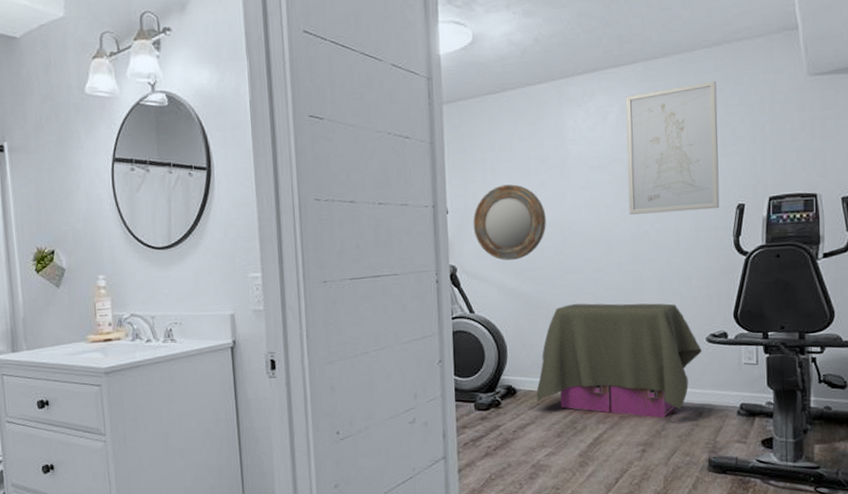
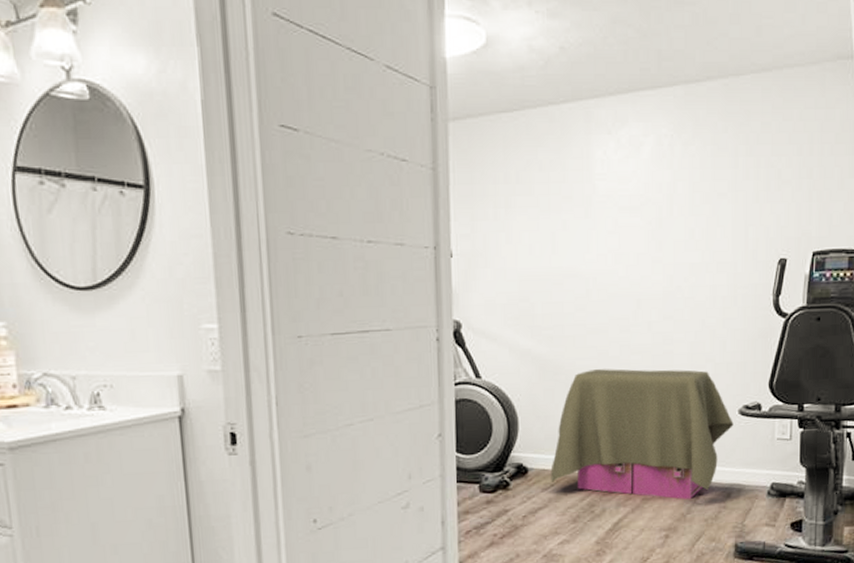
home mirror: present [473,184,546,260] -> none [482,224,567,316]
wall art: present [625,80,720,215] -> none [661,113,764,266]

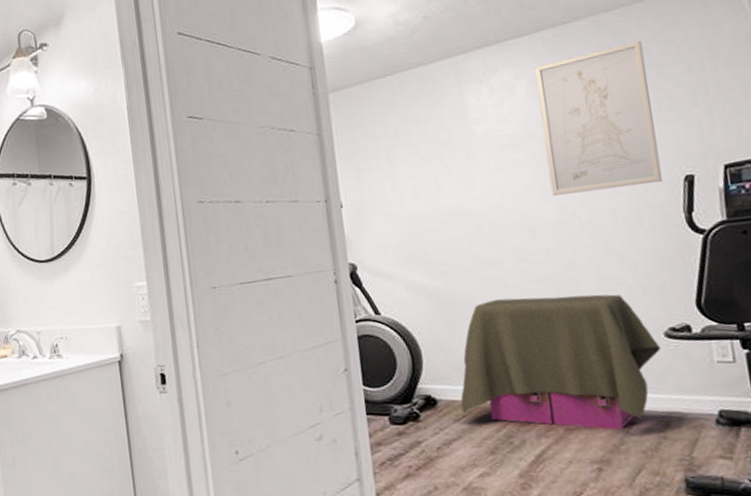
wall art: none [661,113,764,266] -> present [534,40,663,196]

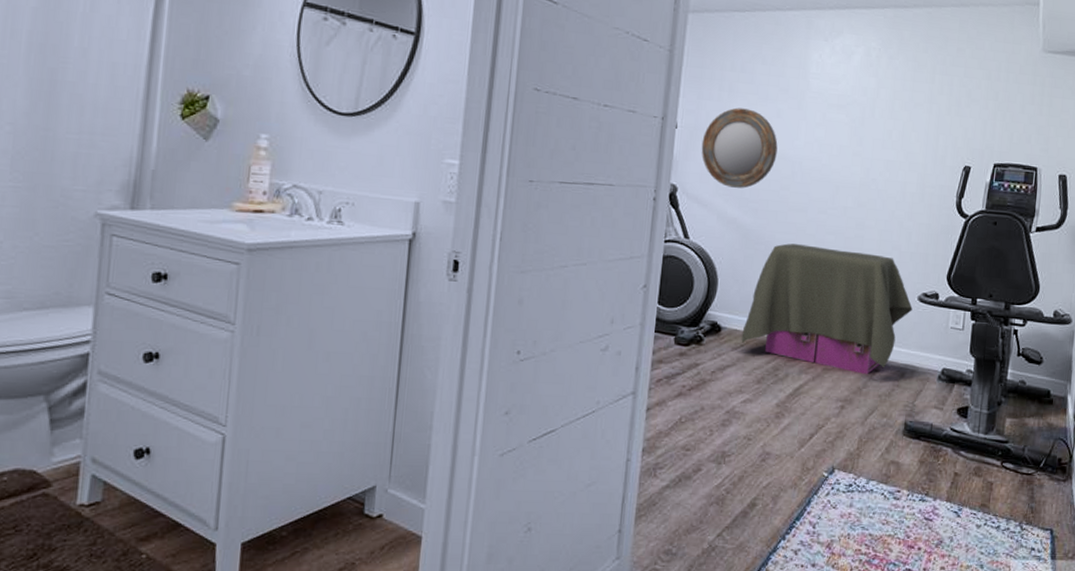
home mirror: none [371,171,456,255] -> present [701,107,778,188]
wall art: present [534,40,663,196] -> none [860,39,960,168]

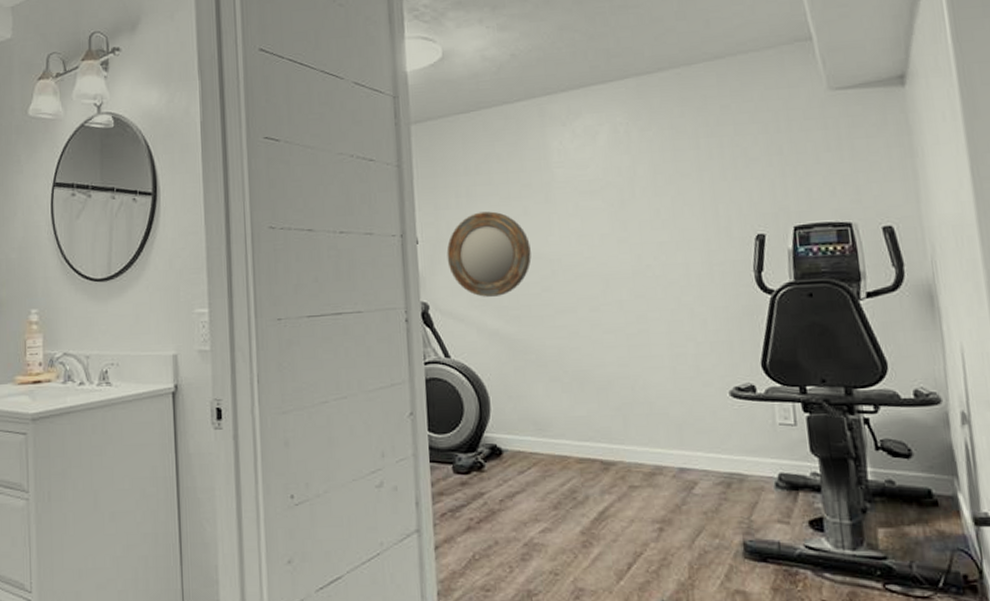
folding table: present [741,243,913,374] -> none [526,348,726,488]

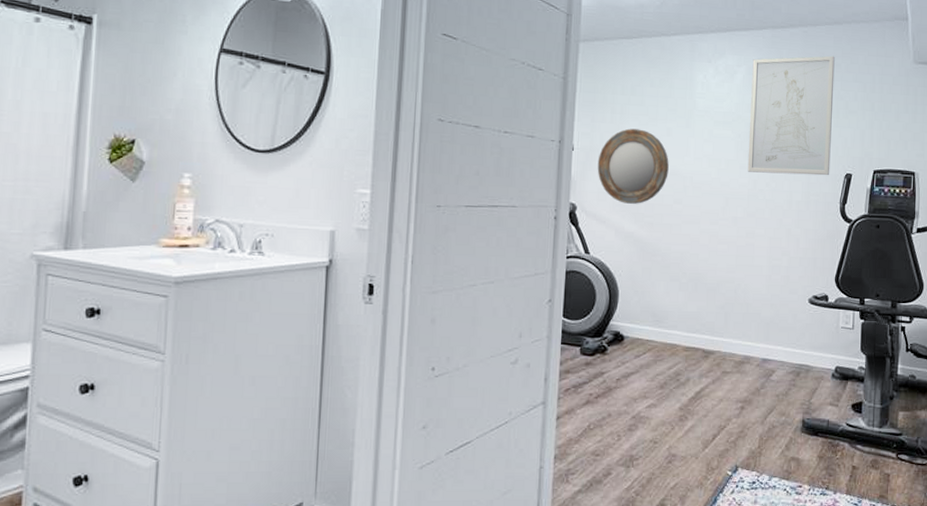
wall art: none [616,96,735,246] -> present [747,55,835,176]

